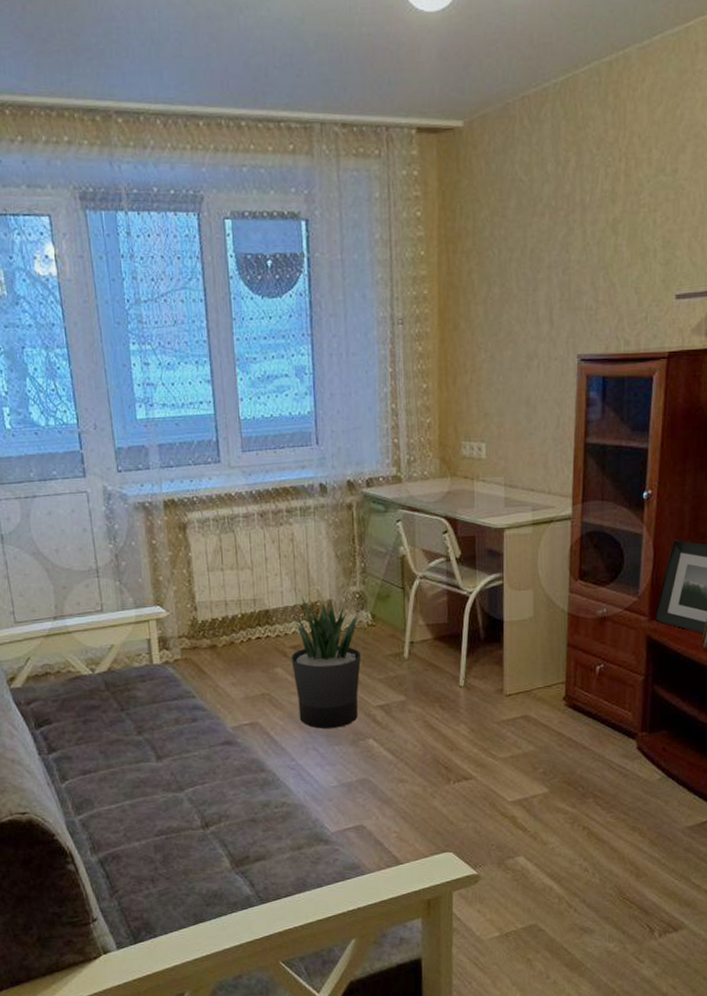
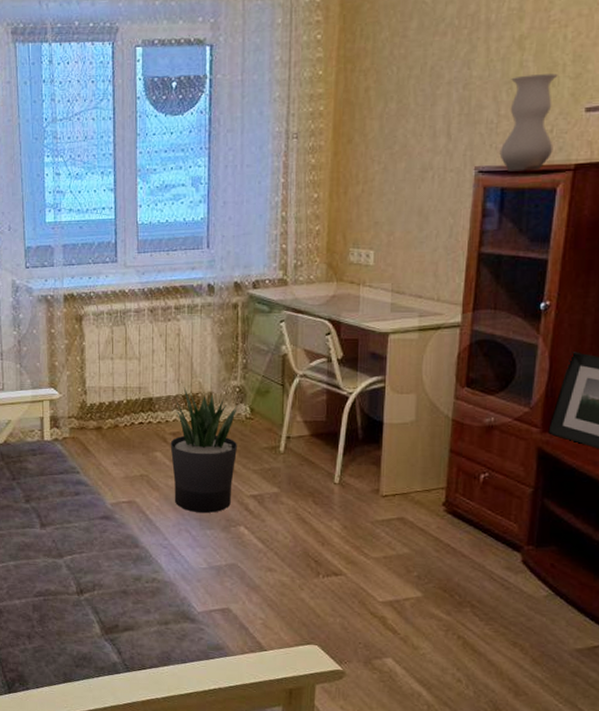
vase: none [600,259,650,360] -> present [499,73,558,172]

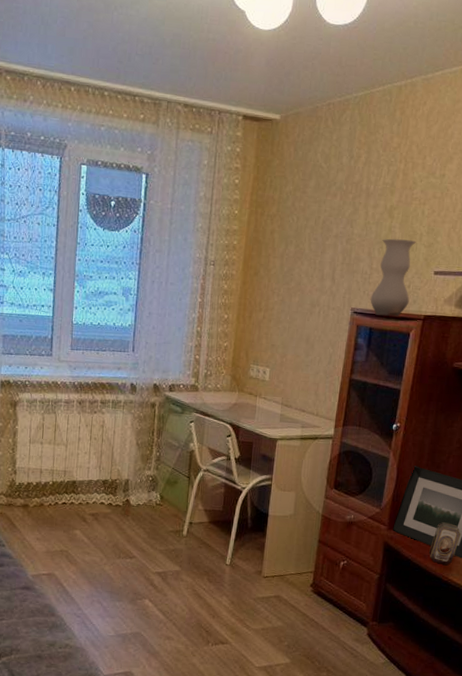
planter: present [170,387,238,513] -> none [89,473,150,587]

